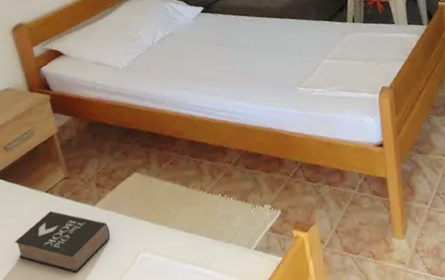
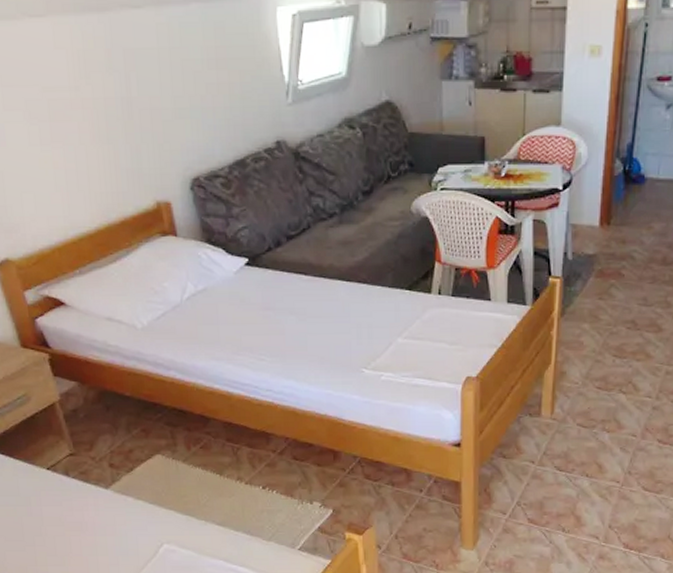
book: present [14,211,111,273] -> none [10,491,128,561]

